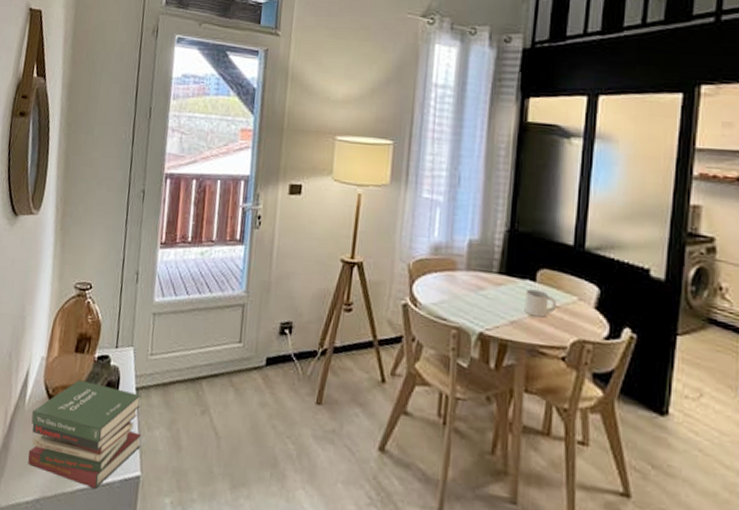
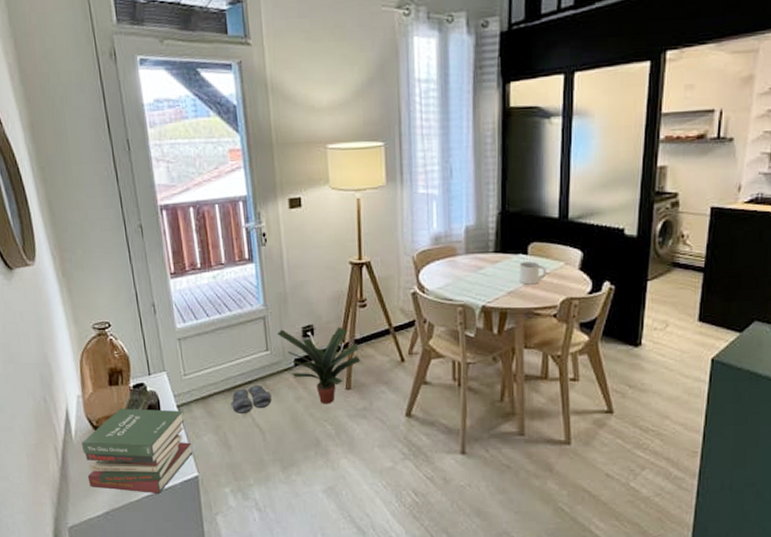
slippers: none [191,379,235,411] -> present [230,384,272,413]
potted plant: none [254,321,338,418] -> present [278,326,361,404]

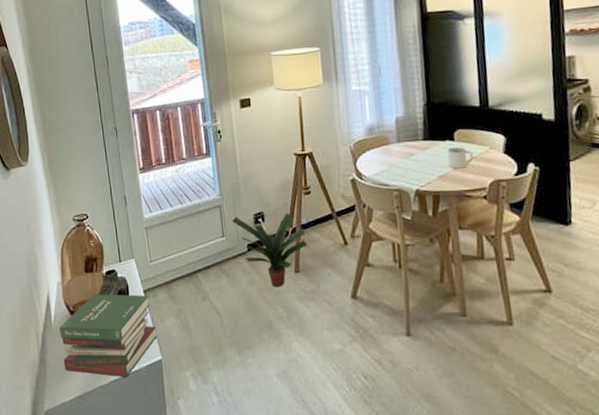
slippers: present [230,384,272,413] -> none [191,269,228,297]

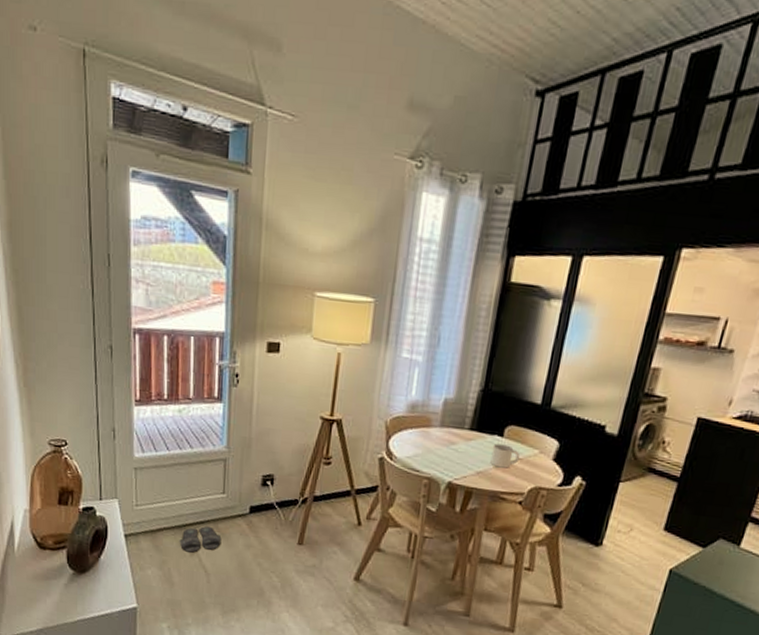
books: present [60,294,157,377] -> none [23,529,135,619]
slippers: none [191,269,228,297] -> present [179,525,222,553]
potted plant: present [232,213,308,287] -> none [237,474,317,557]

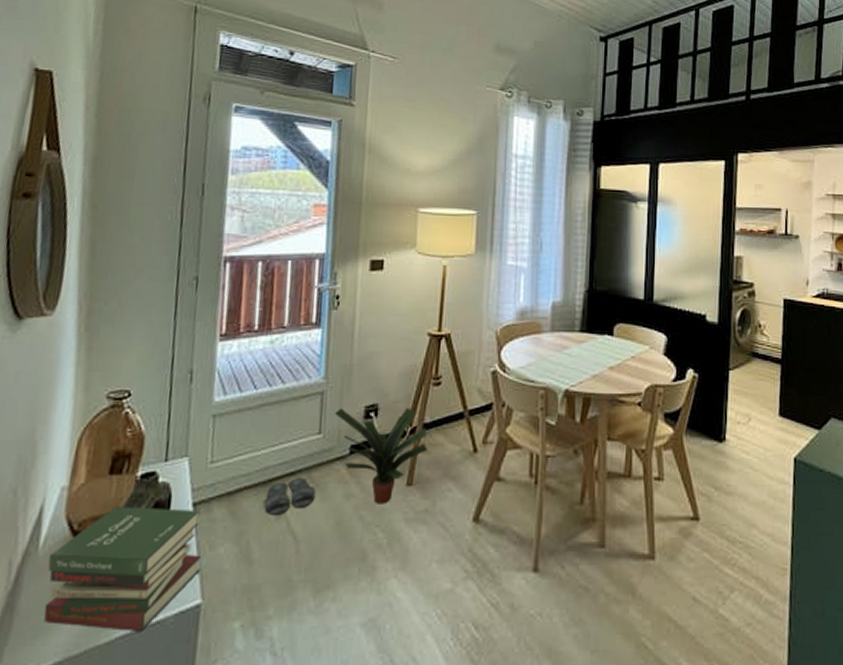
books: none [23,529,135,619] -> present [44,506,201,631]
potted plant: none [237,474,317,557] -> present [335,407,428,504]
mug: present [490,443,521,469] -> none [604,343,632,368]

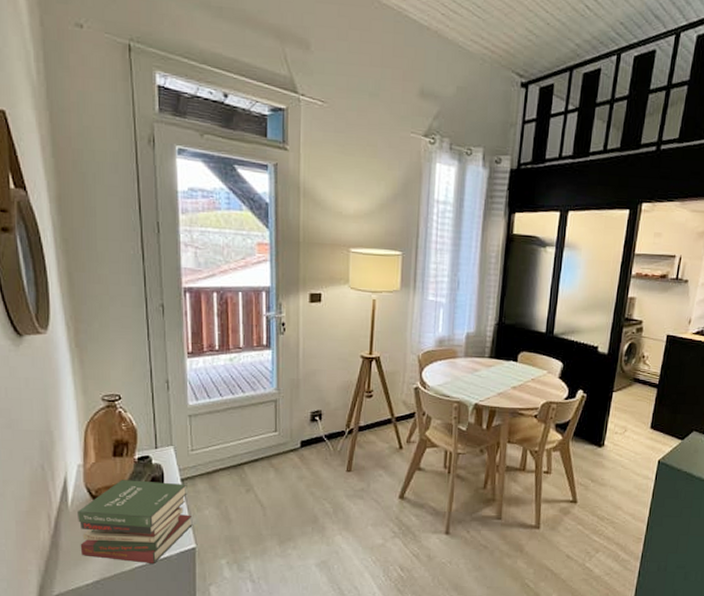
slippers: present [262,477,316,515] -> none [235,463,276,489]
potted plant: present [335,407,428,504] -> none [287,413,363,484]

